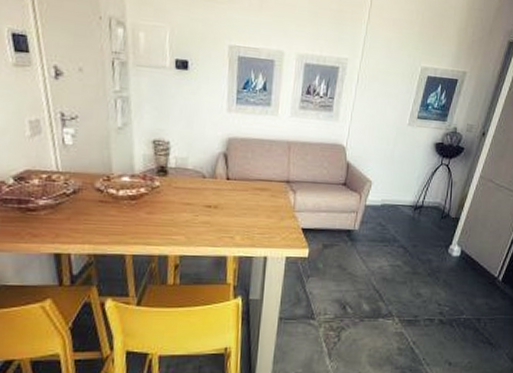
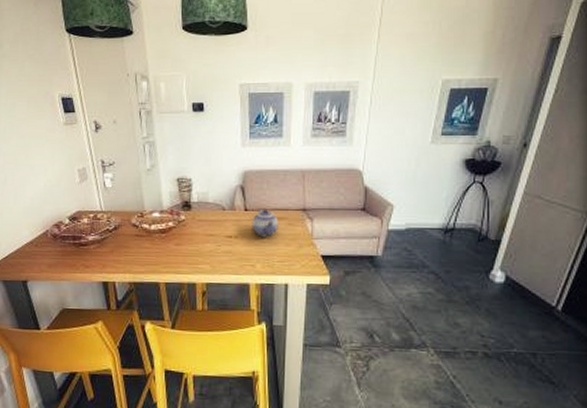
teapot: none [233,178,261,208] -> present [252,209,279,237]

